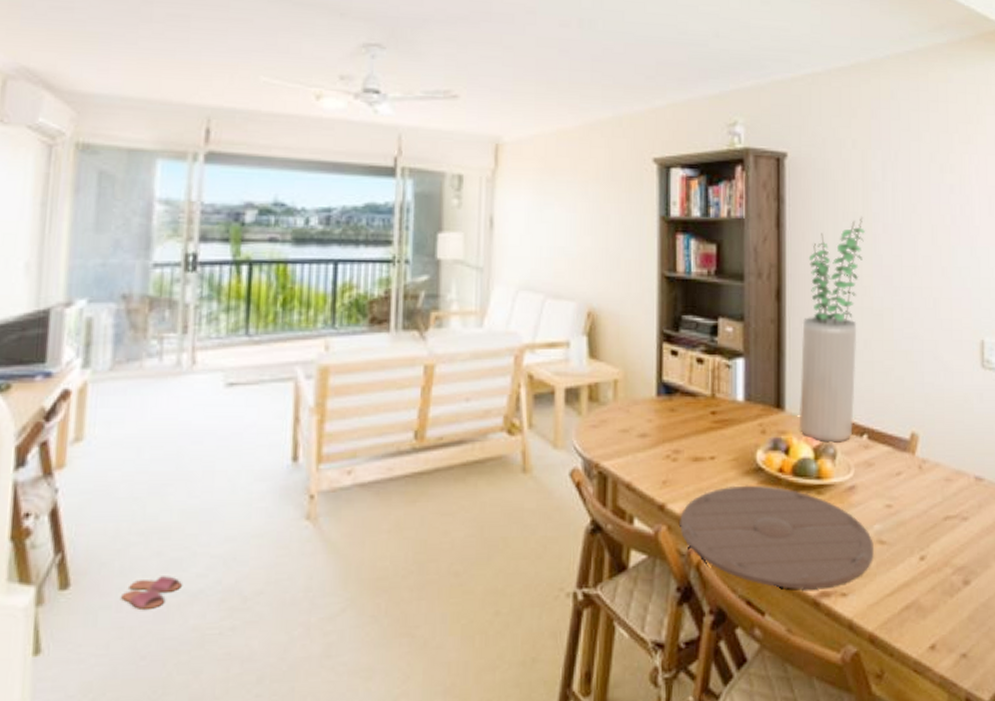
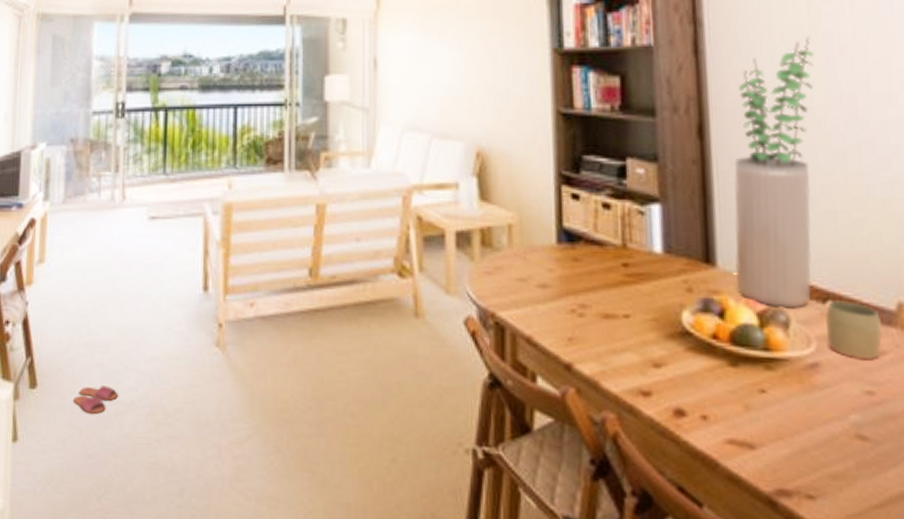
placemat: present [680,485,874,589] -> none [590,349,851,485]
mug: none [861,434,900,480] -> present [824,300,884,360]

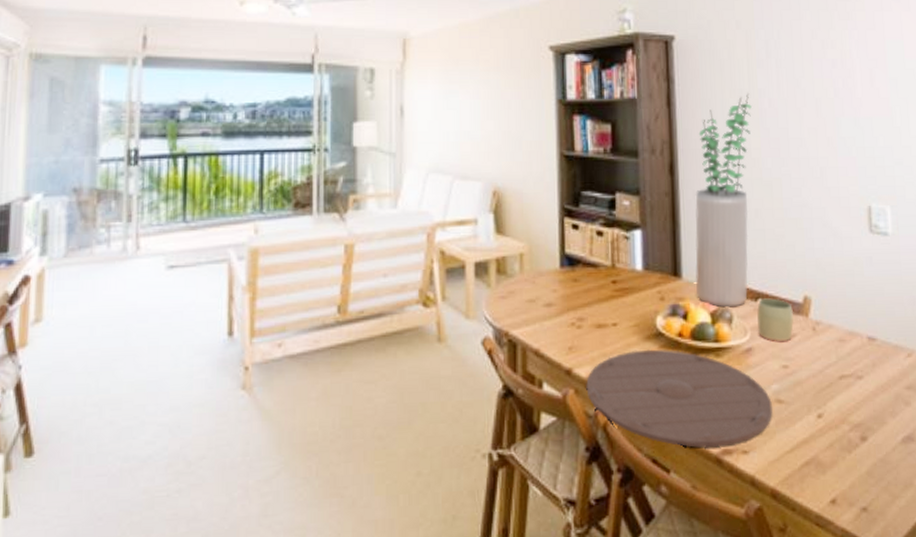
slippers: present [72,385,118,414] -> none [78,443,132,474]
placemat: none [590,349,851,485] -> present [586,349,773,448]

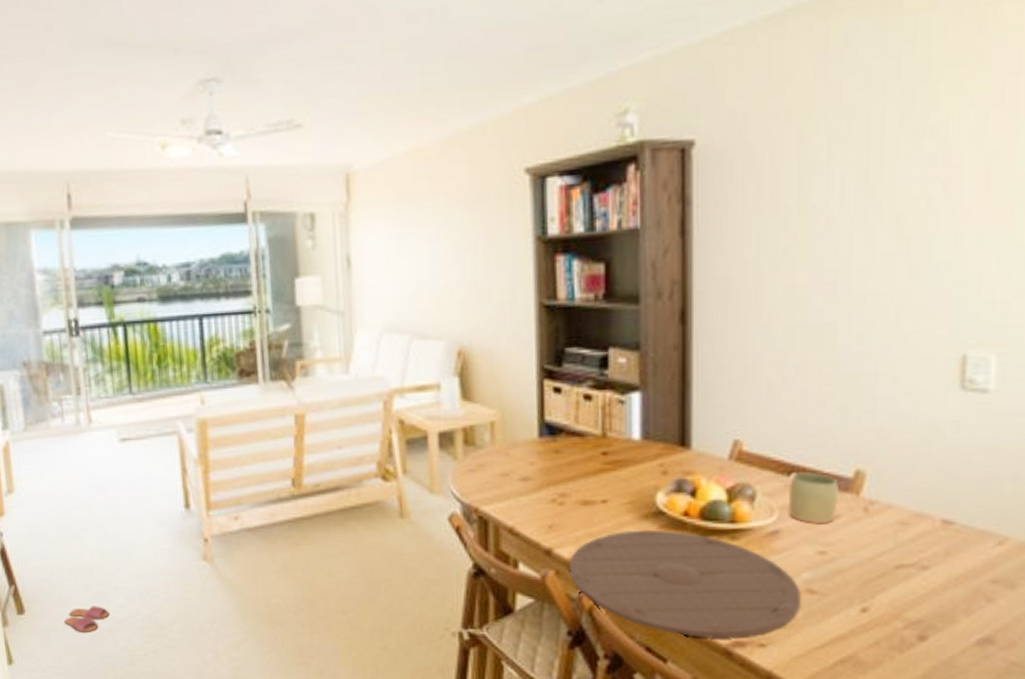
slippers: none [78,443,132,474] -> present [63,606,109,632]
vase: present [695,93,752,308] -> none [708,211,800,483]

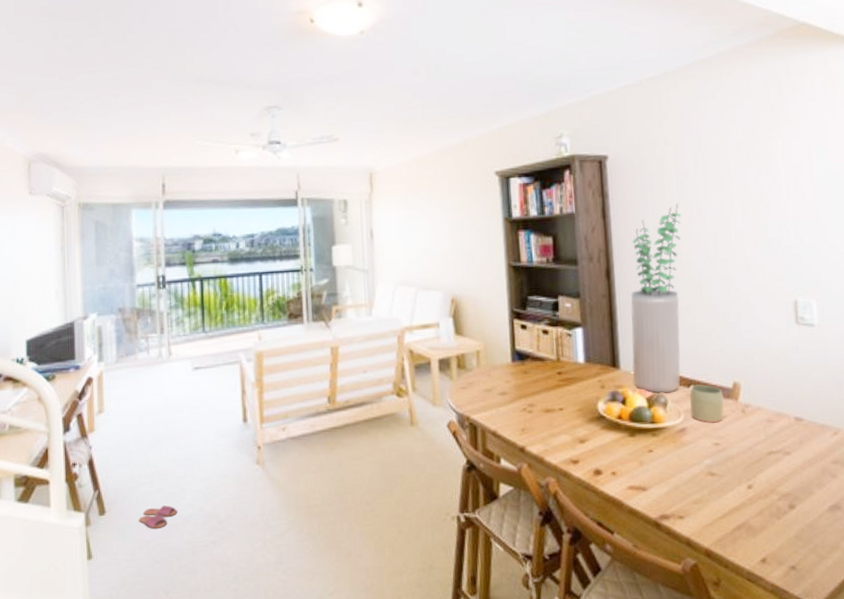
placemat: present [569,529,801,638] -> none [538,430,706,513]
vase: none [708,211,800,483] -> present [630,203,681,394]

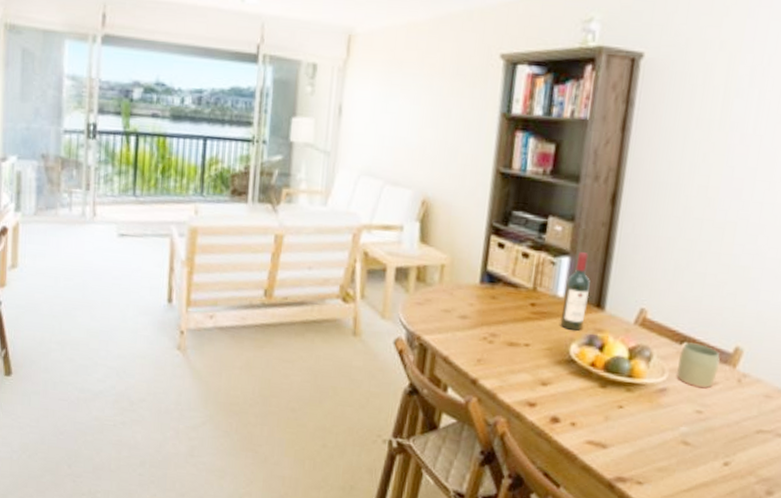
slippers: present [138,505,177,529] -> none [45,376,87,400]
wine bottle: none [583,321,605,390] -> present [560,251,590,331]
vase: present [630,203,681,394] -> none [618,125,719,347]

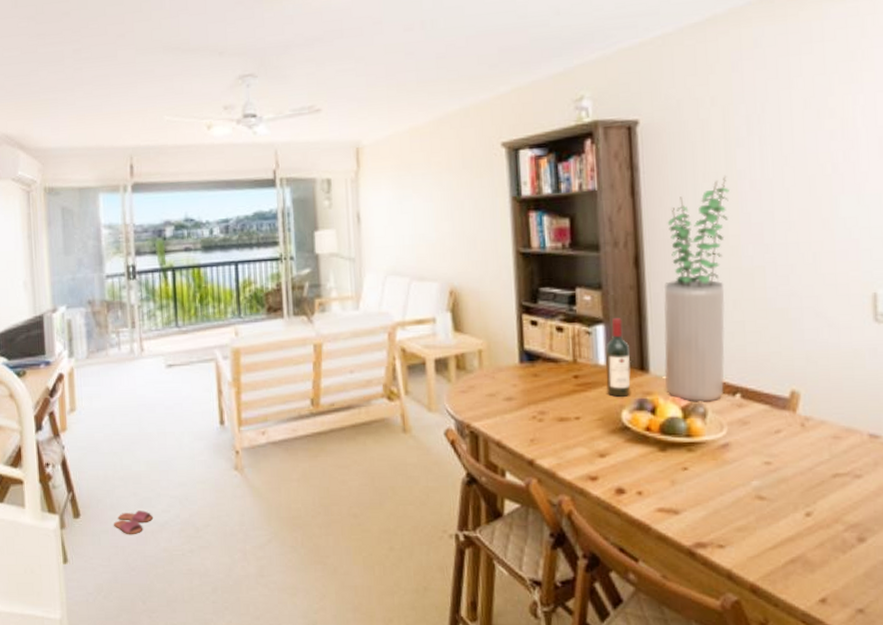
slippers: none [45,376,87,400] -> present [113,510,153,534]
vase: none [618,125,719,347] -> present [663,176,729,402]
mug: present [677,343,721,389] -> none [734,393,779,438]

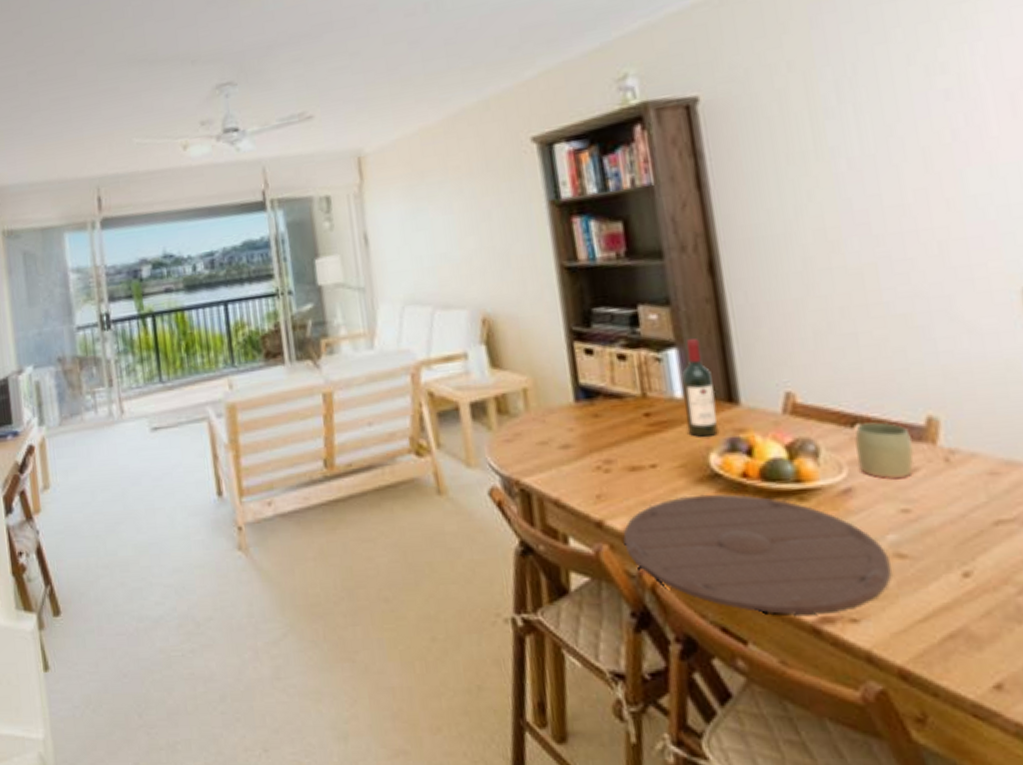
slippers: present [113,510,153,534] -> none [99,604,145,633]
placemat: none [549,443,752,539] -> present [623,494,892,614]
vase: present [663,176,729,402] -> none [745,155,839,438]
mug: none [734,393,779,438] -> present [853,422,915,479]

